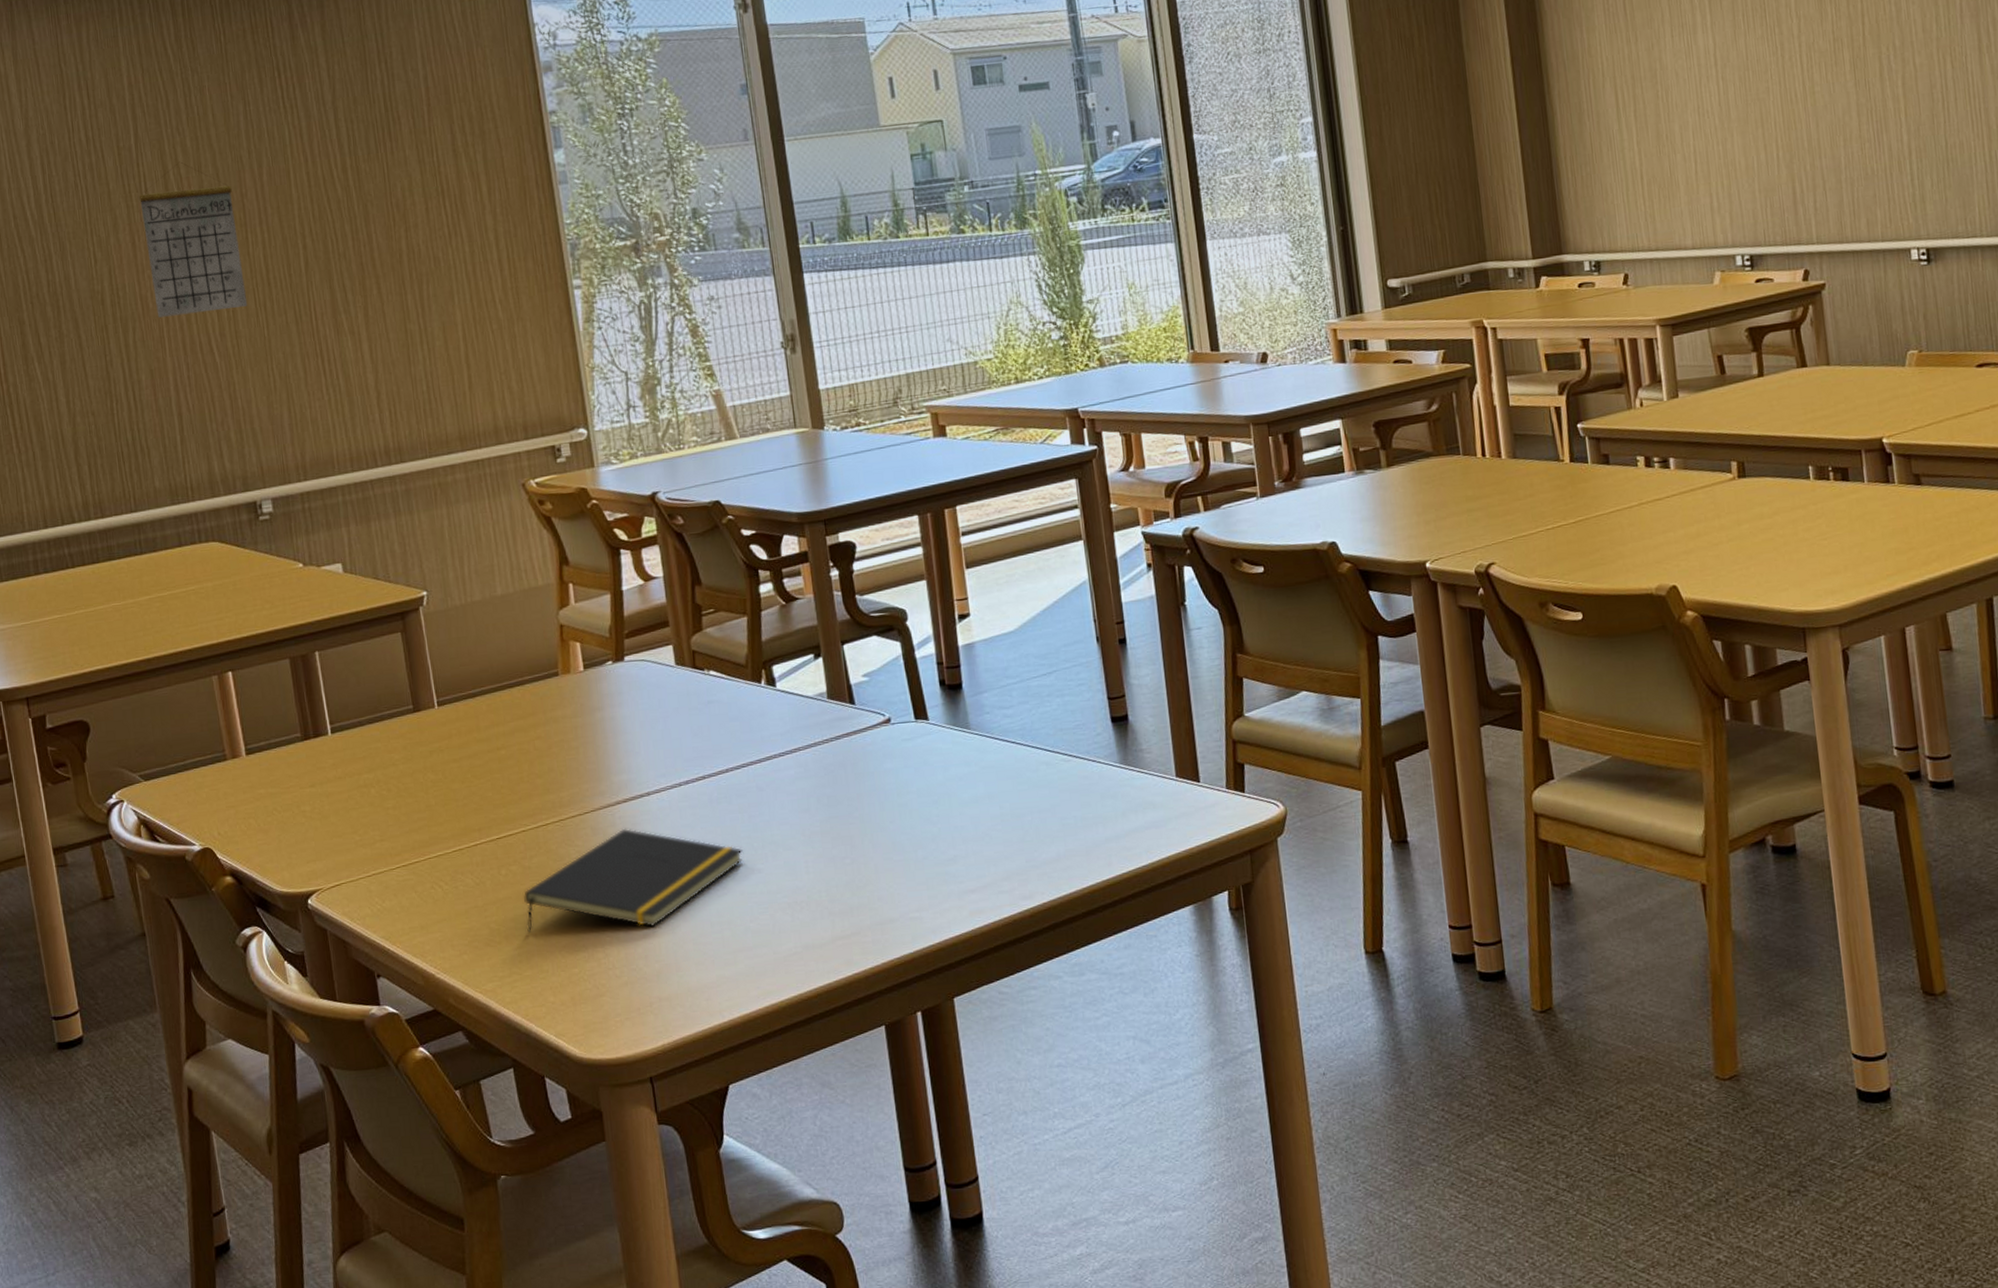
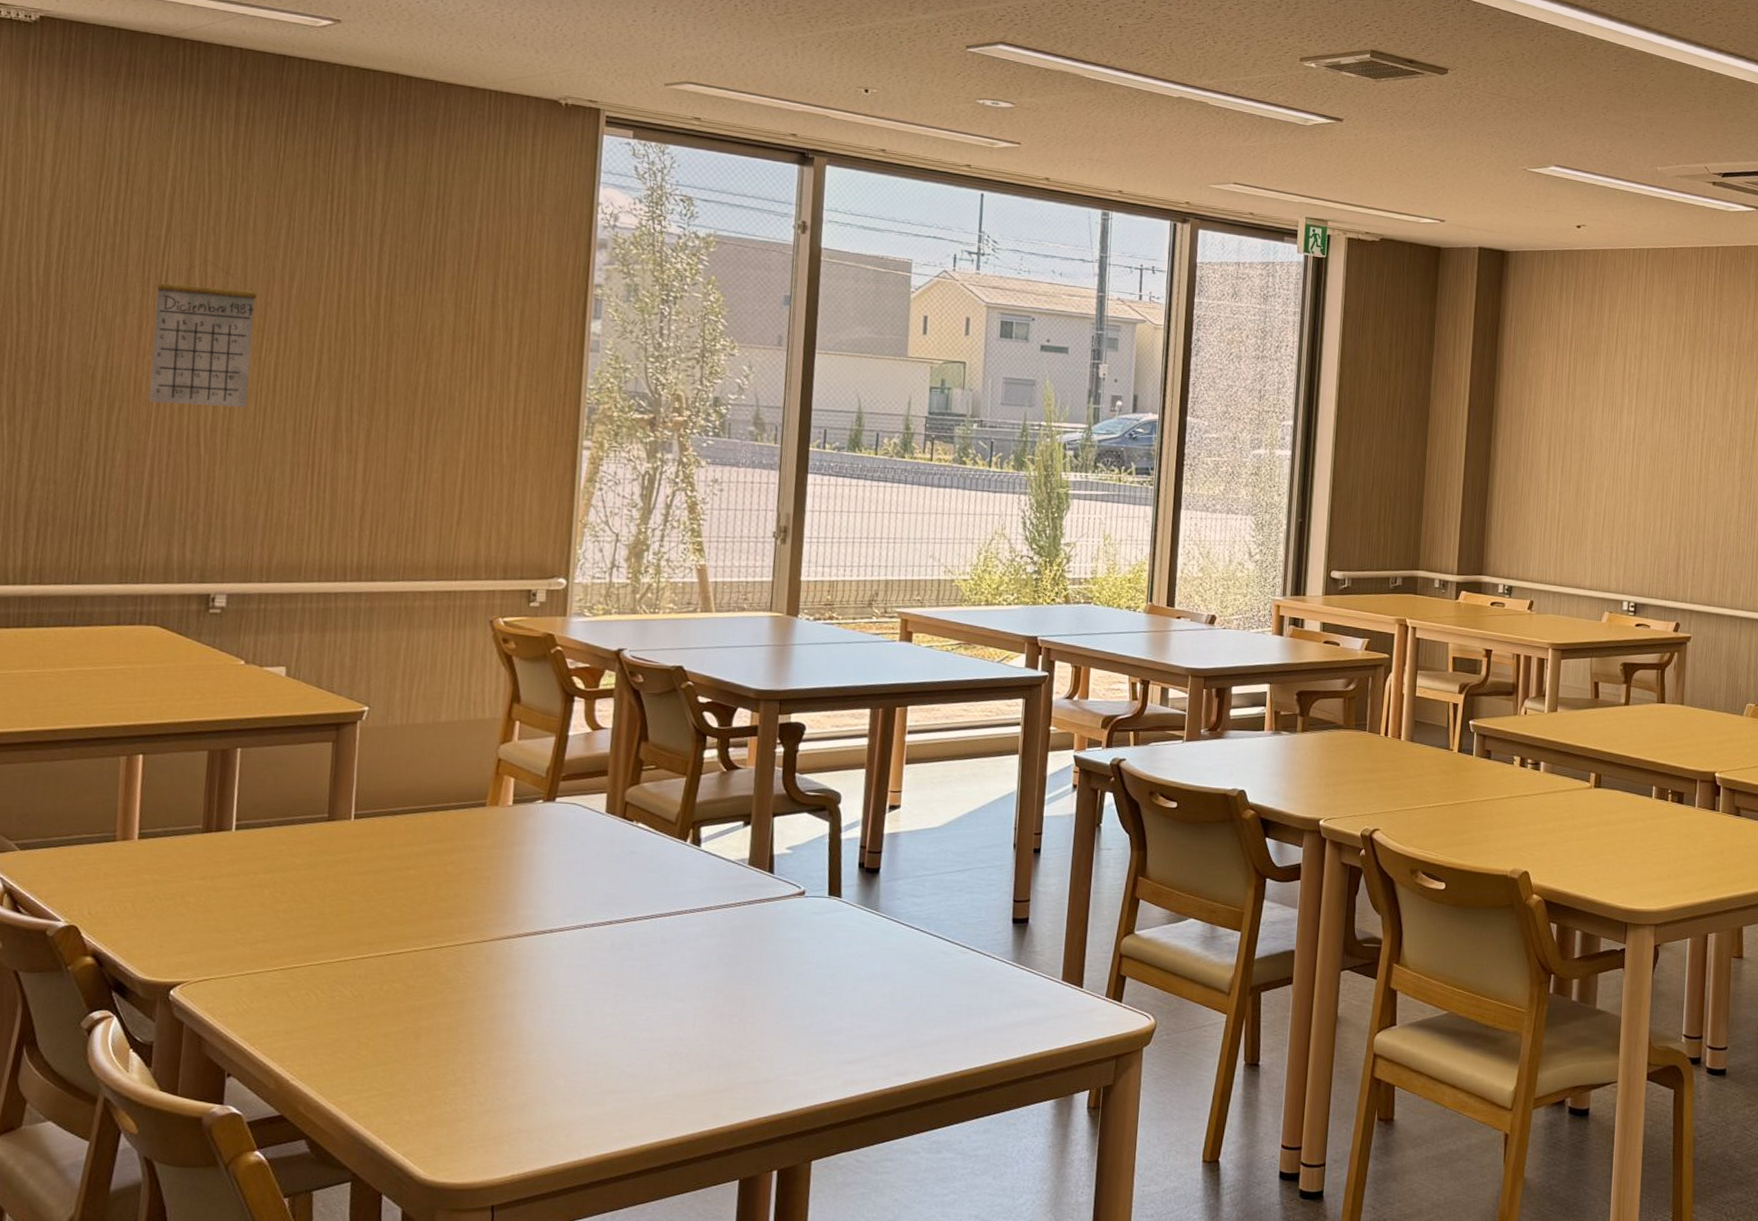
notepad: present [524,828,744,933] -> none [397,961,635,1060]

